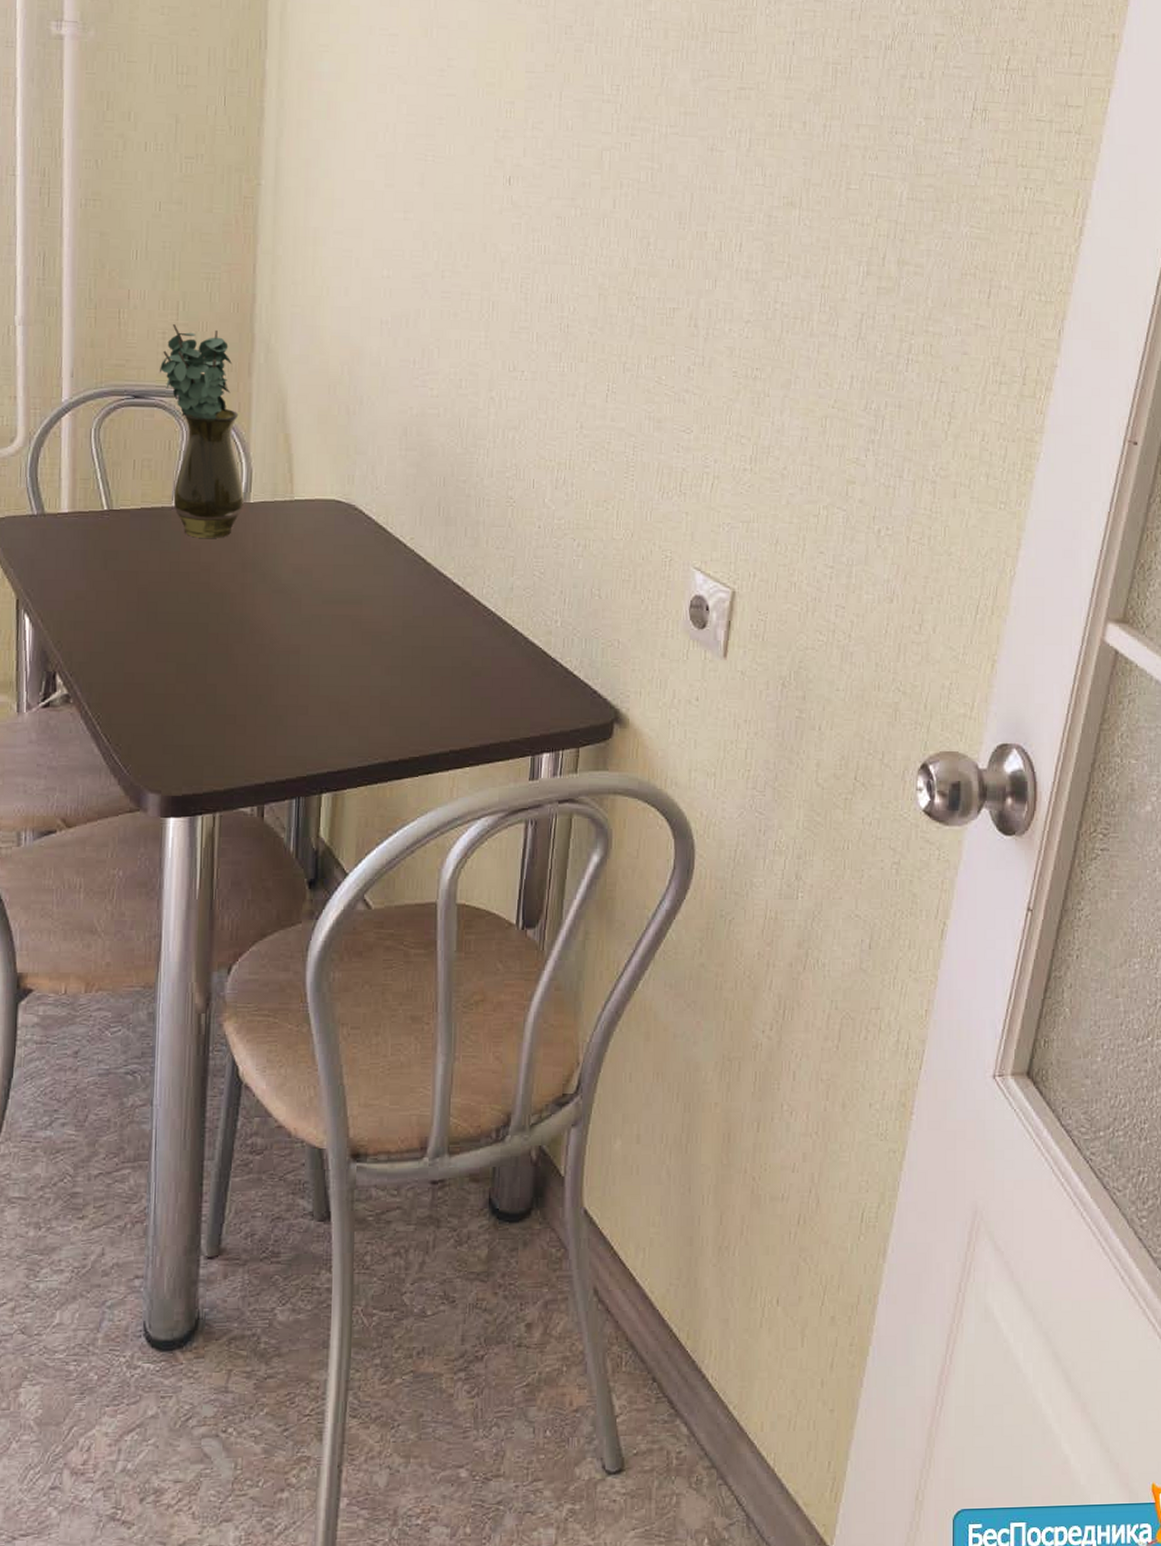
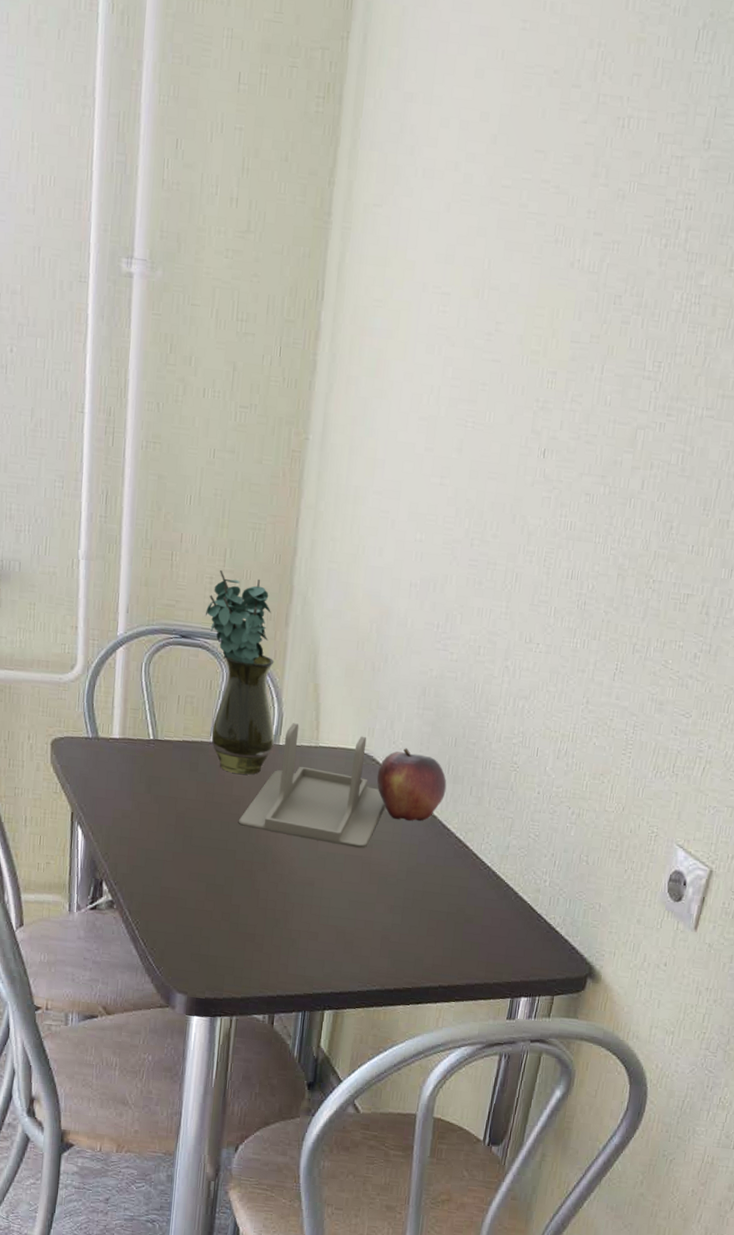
napkin holder: none [208,478,373,607] -> present [238,723,385,849]
fruit: none [361,493,439,571] -> present [376,748,447,821]

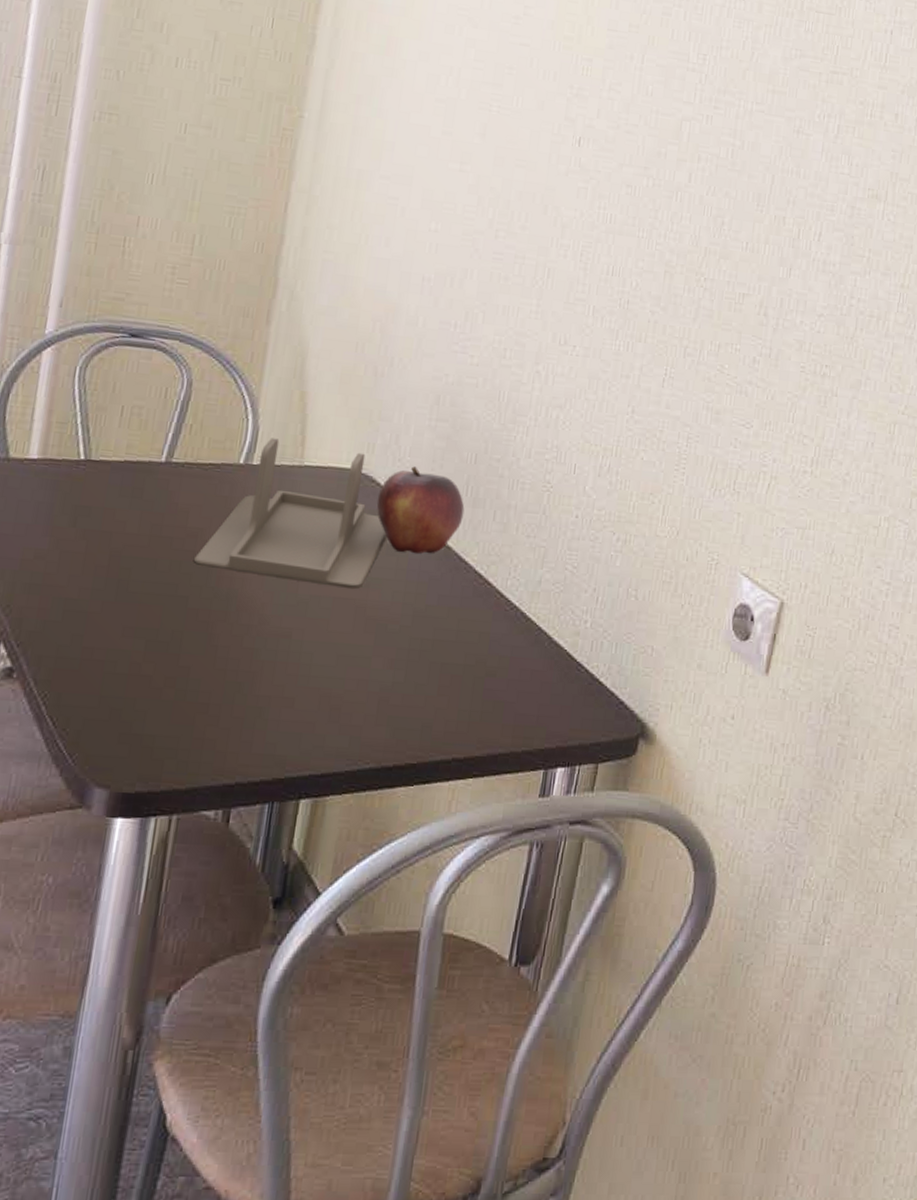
vase: present [205,570,275,775] -> none [163,259,251,502]

